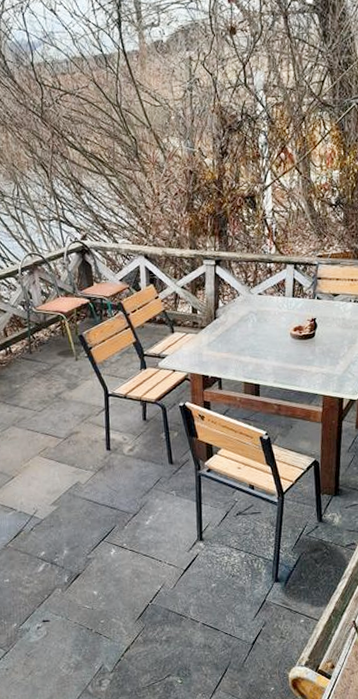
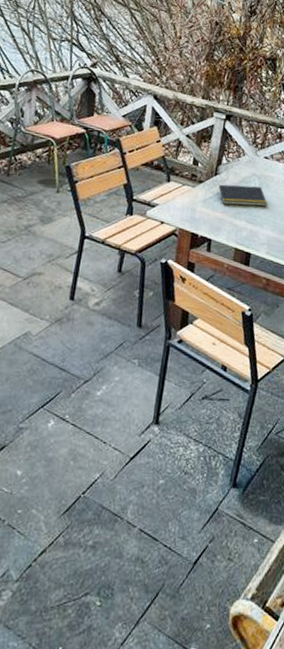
notepad: none [219,321,268,345] -> present [217,184,267,207]

